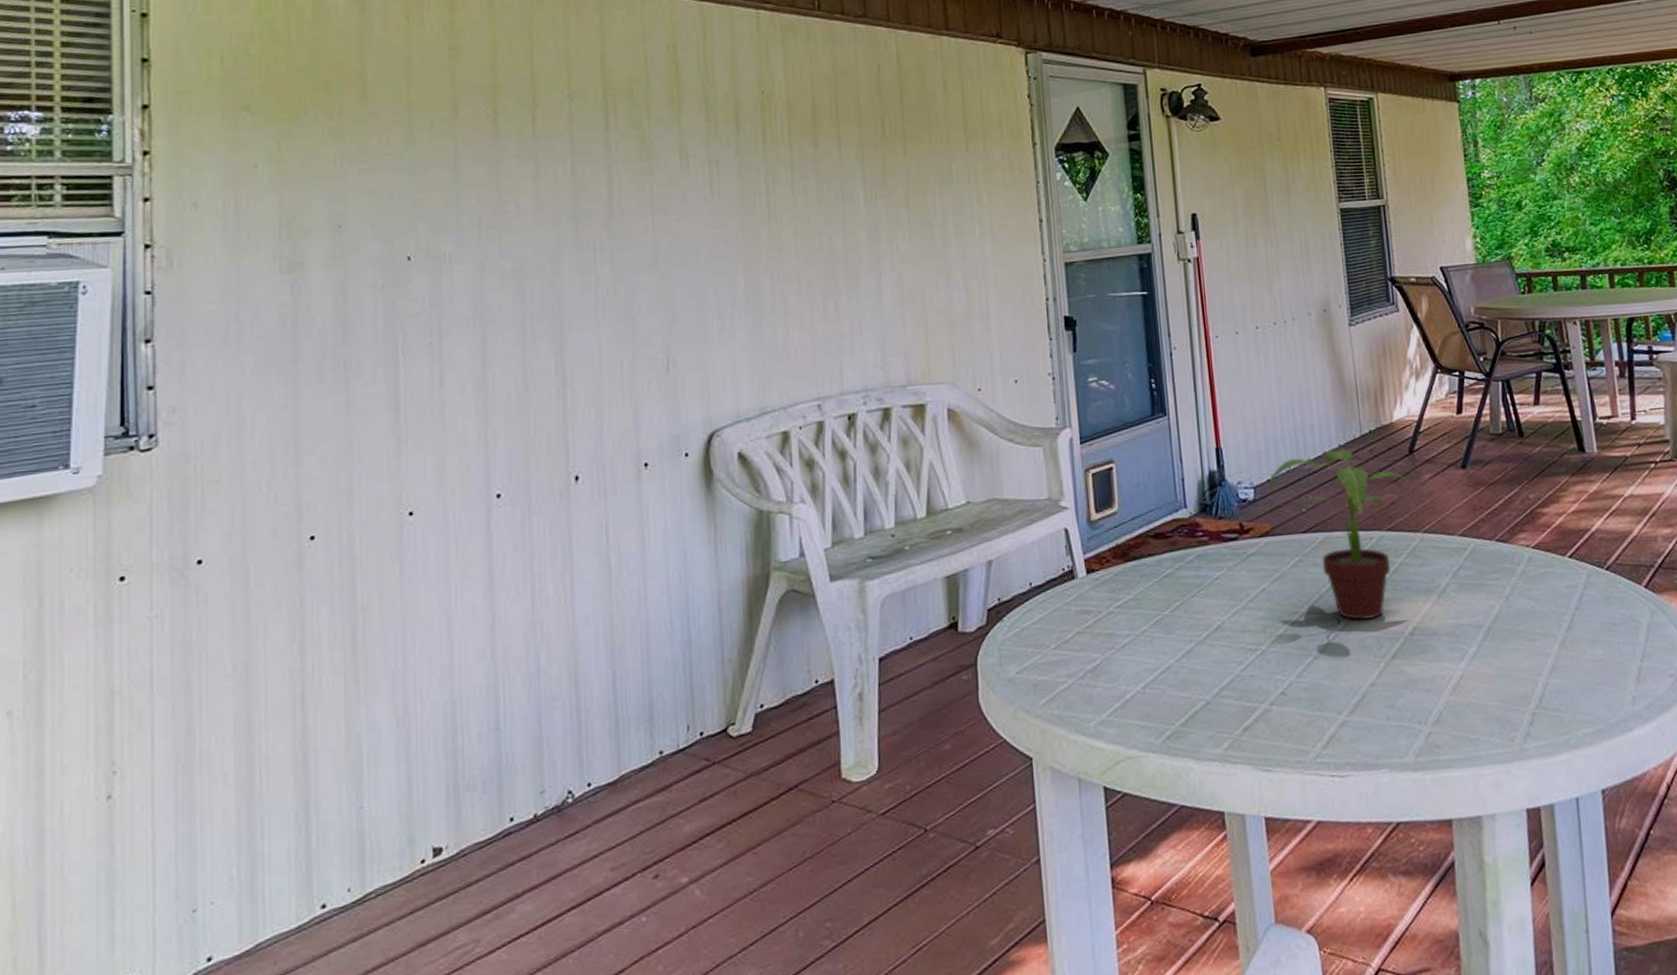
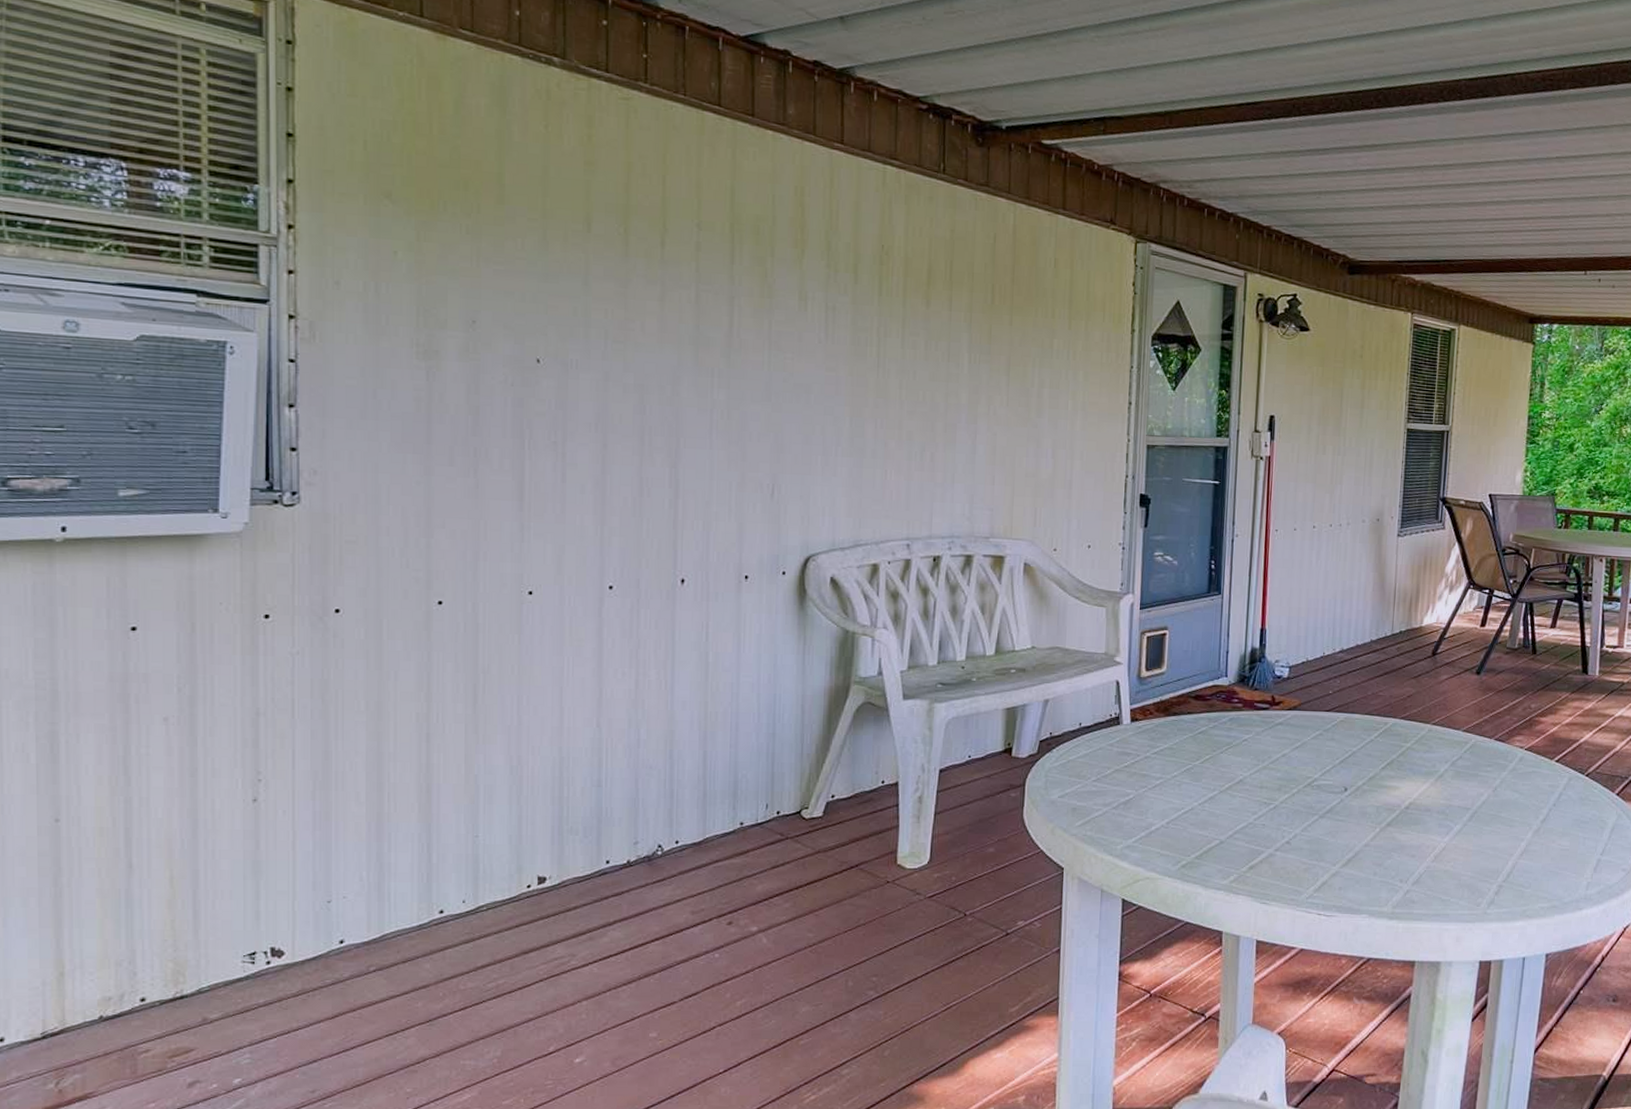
potted plant: present [1267,448,1419,620] -> none [1301,643,1436,791]

